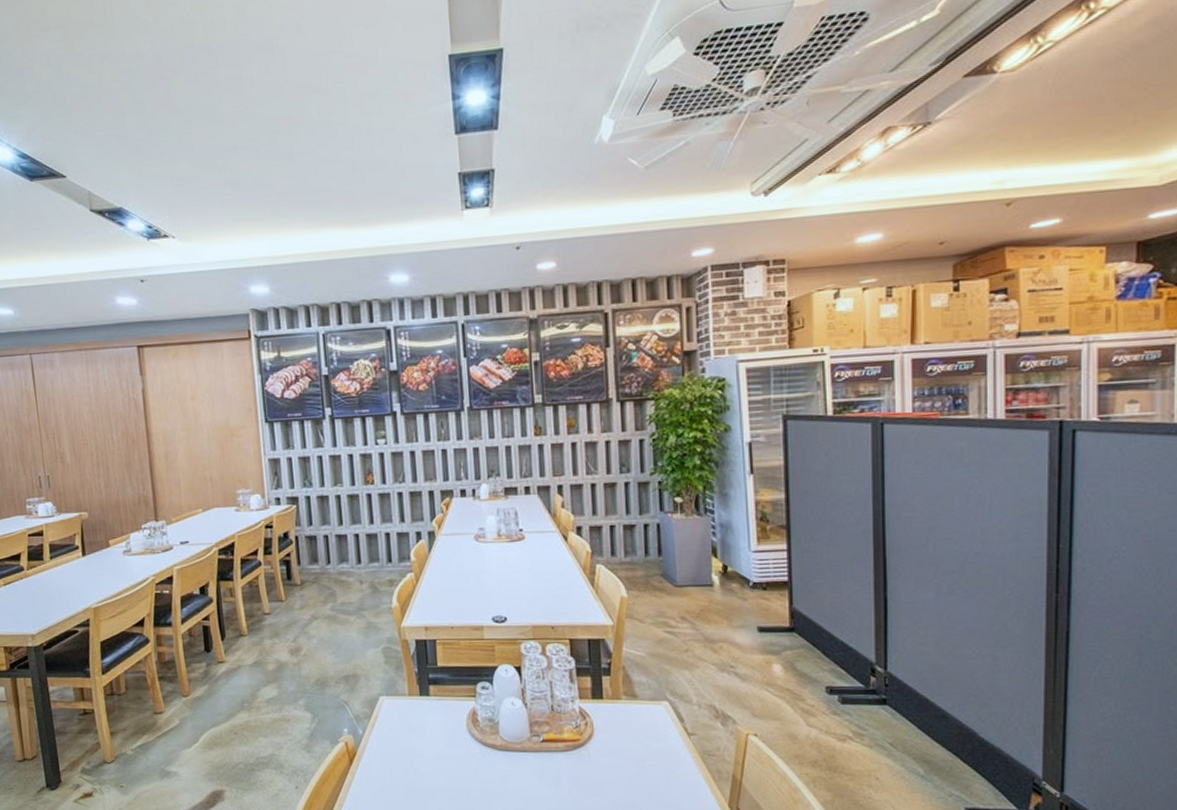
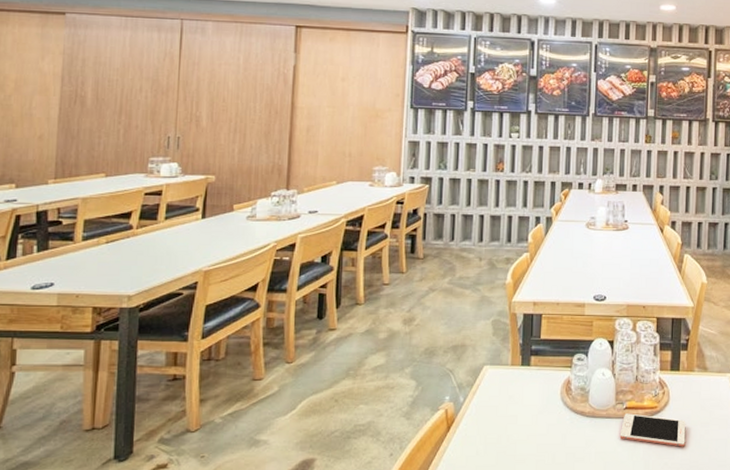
cell phone: none [539,746,618,784] -> present [619,413,686,447]

